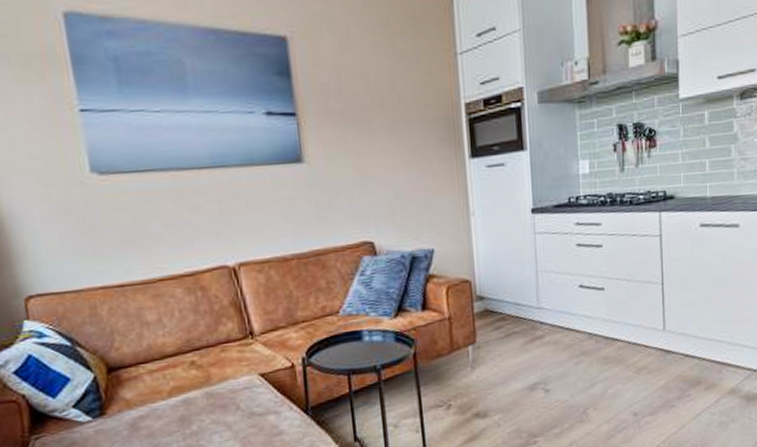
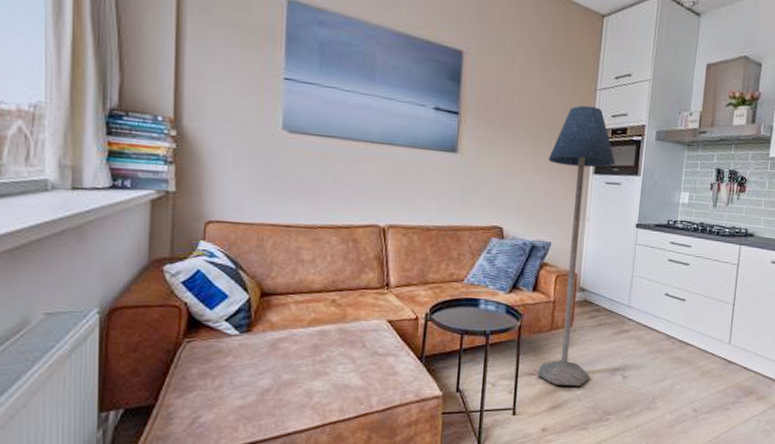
floor lamp: none [413,75,506,414] -> present [537,105,616,387]

